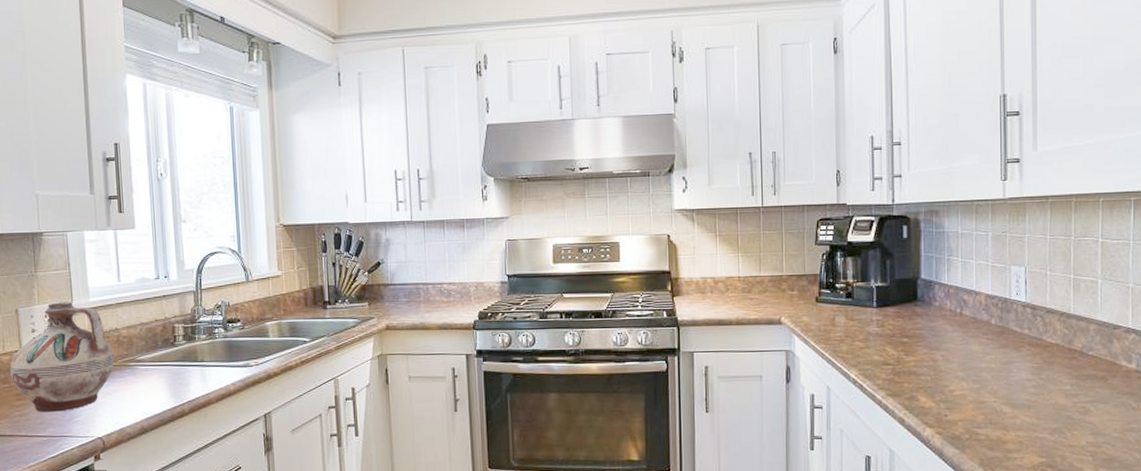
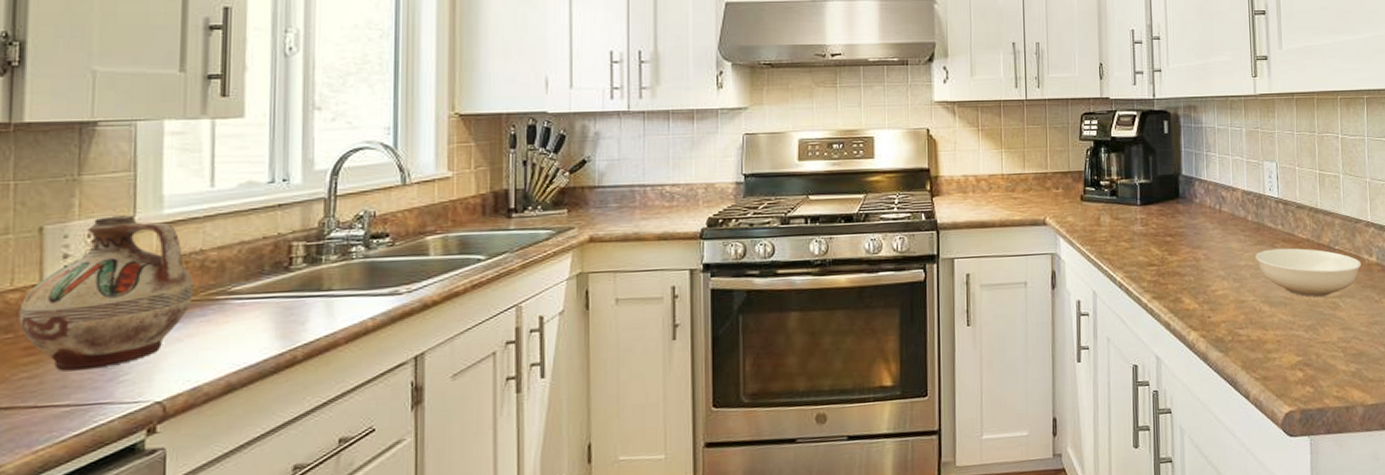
bowl: none [998,352,1119,402] -> present [1255,248,1362,298]

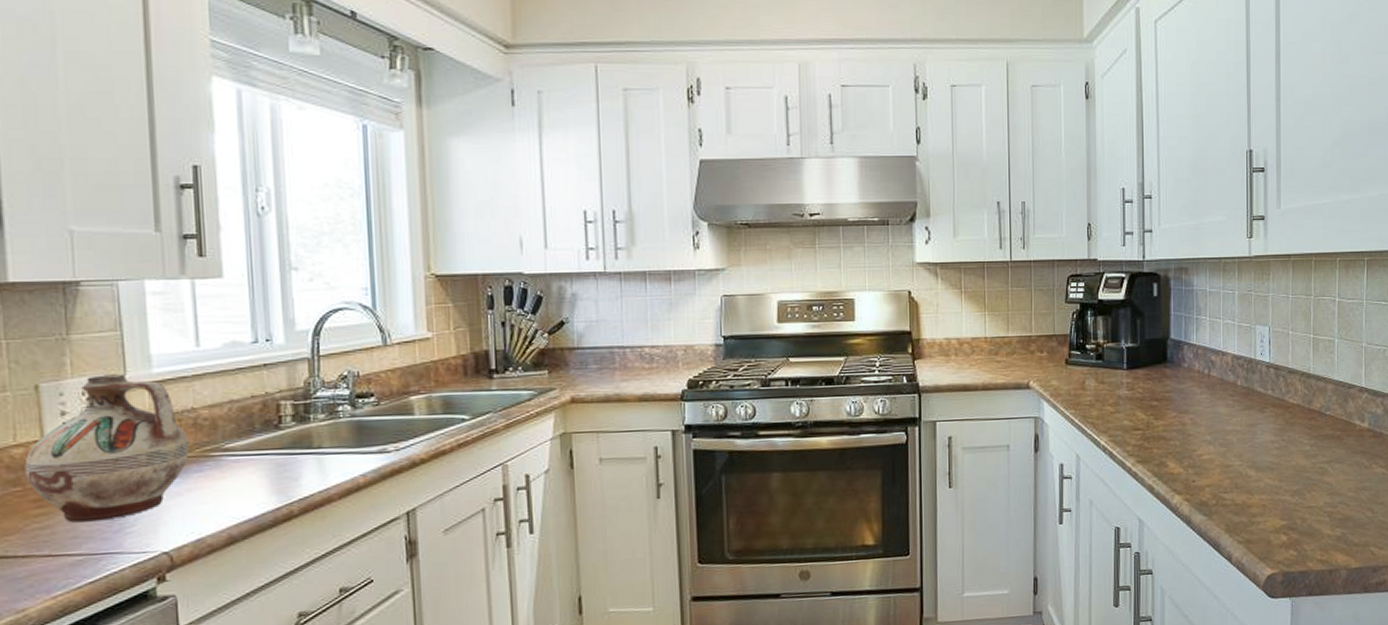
bowl: present [1255,248,1362,298] -> none [1244,413,1353,463]

